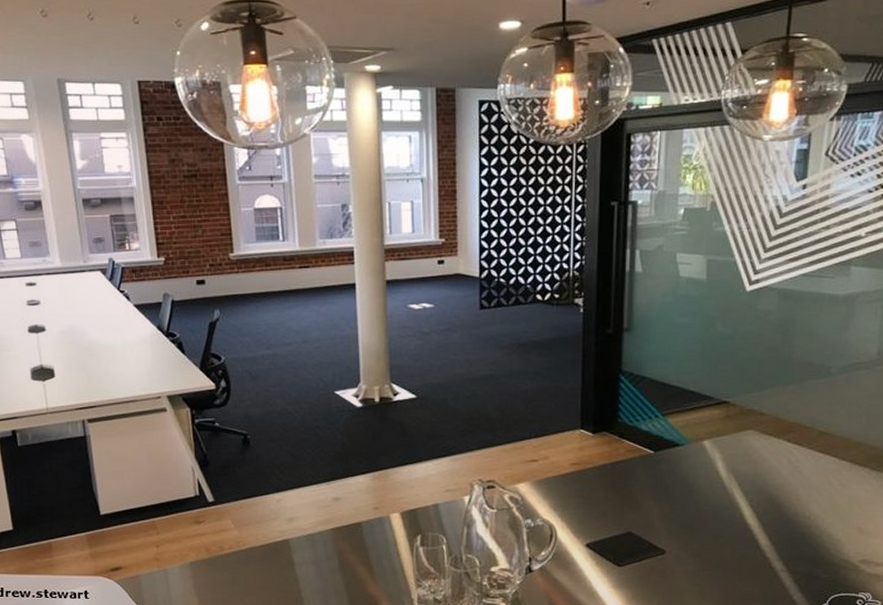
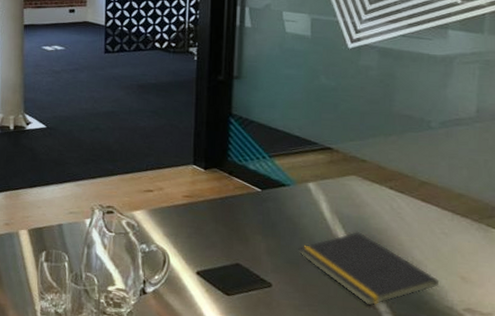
notepad: none [693,488,836,565] -> present [298,230,440,306]

